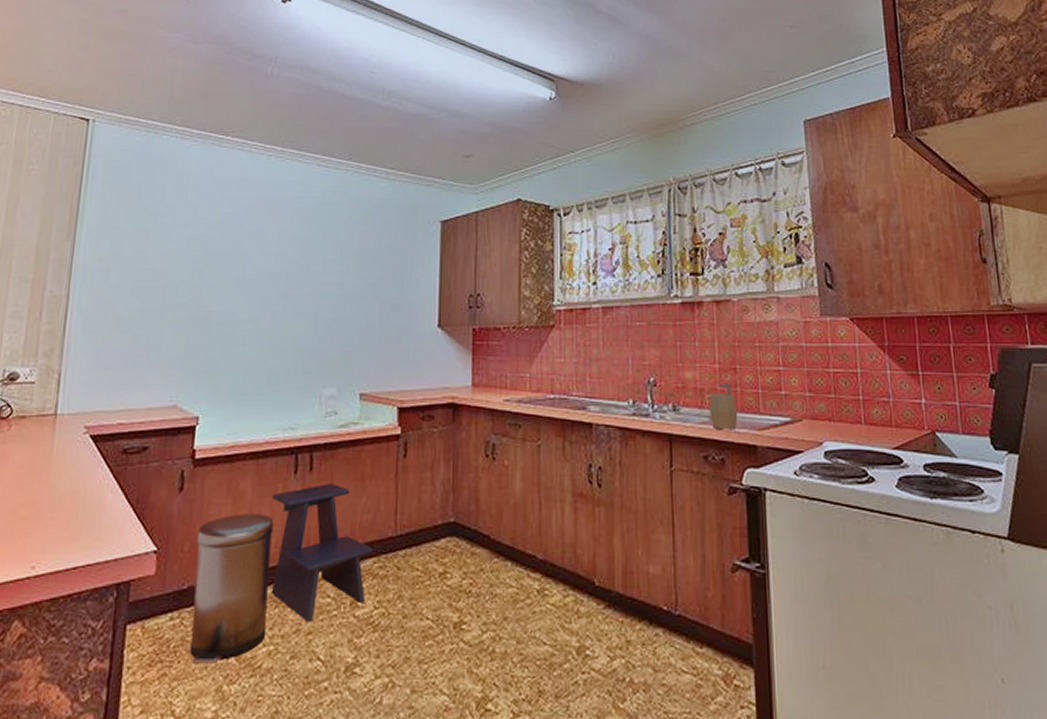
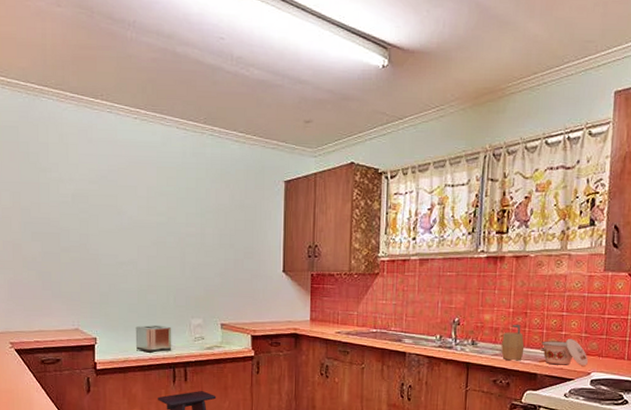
toaster: none [248,397,297,434] -> present [135,324,172,353]
cooking pot: none [757,398,819,435] -> present [540,338,589,367]

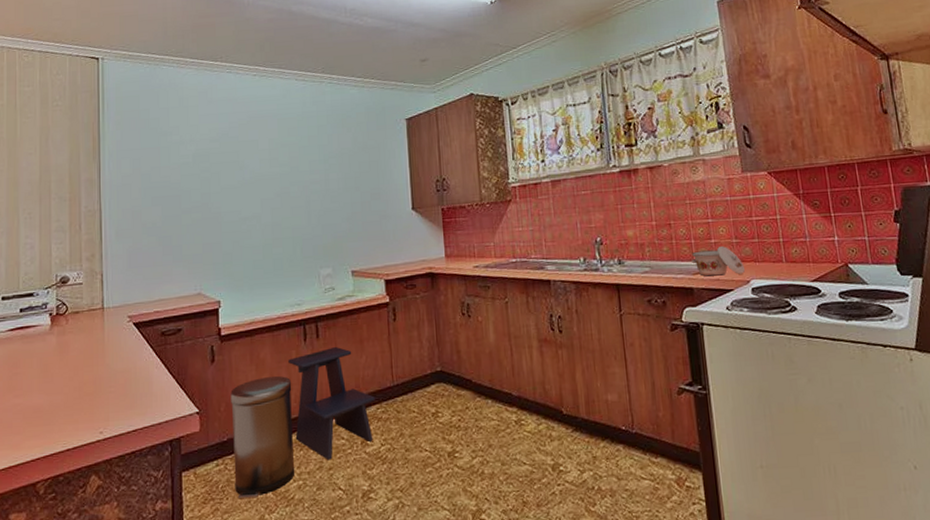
toaster: present [135,324,172,353] -> none [261,279,301,311]
soap dispenser: present [501,324,525,361] -> none [649,237,675,277]

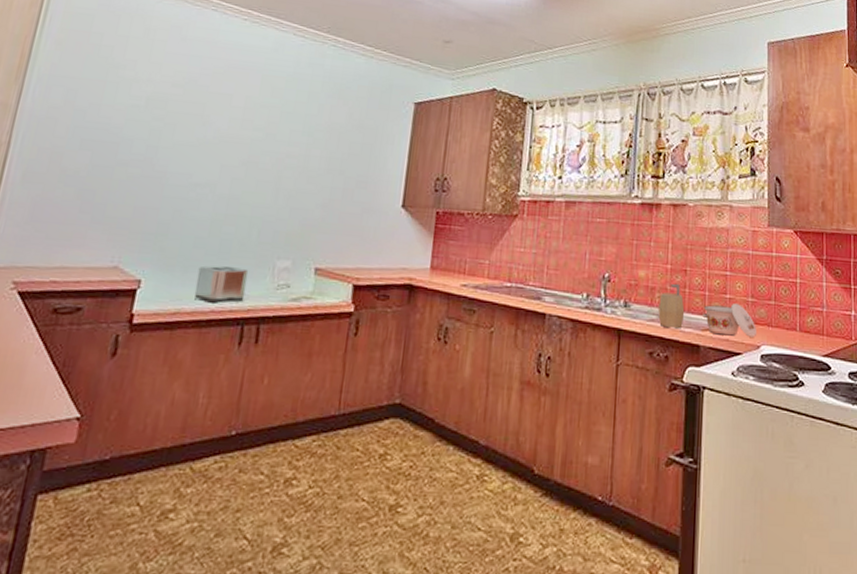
pedal bin: present [230,376,295,499] -> none [105,383,212,540]
toaster: none [261,279,301,311] -> present [194,265,249,304]
step stool: present [288,346,375,461] -> none [200,356,313,500]
soap dispenser: none [649,237,675,277] -> present [658,283,685,329]

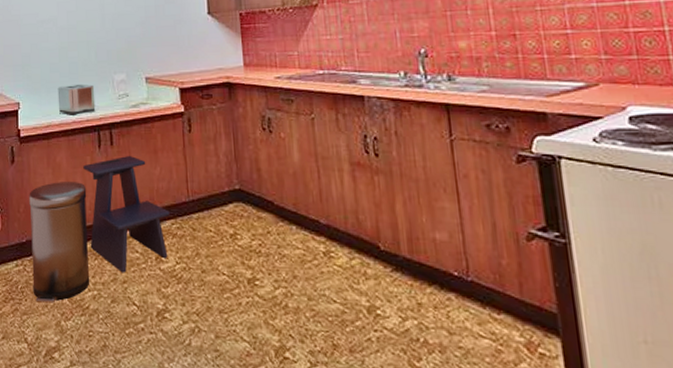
pedal bin: none [105,383,212,540] -> present [29,182,90,303]
step stool: none [200,356,313,500] -> present [83,155,170,273]
soap dispenser: present [658,283,685,329] -> none [488,50,522,98]
cooking pot: present [702,302,758,339] -> none [544,62,620,100]

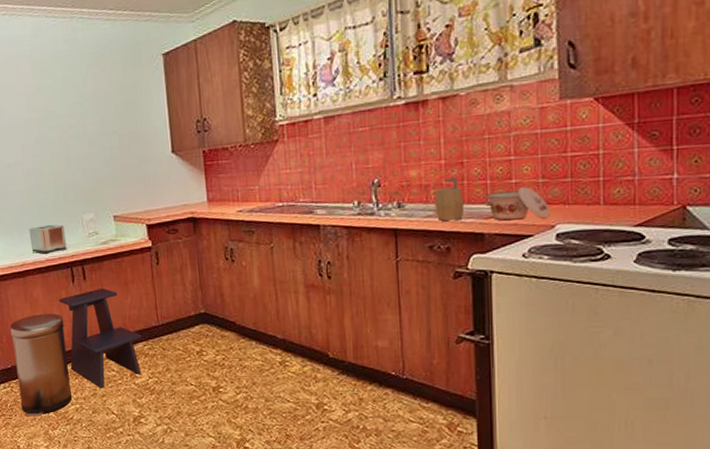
soap dispenser: none [488,50,522,98] -> present [435,177,465,222]
cooking pot: none [544,62,620,100] -> present [485,186,551,221]

